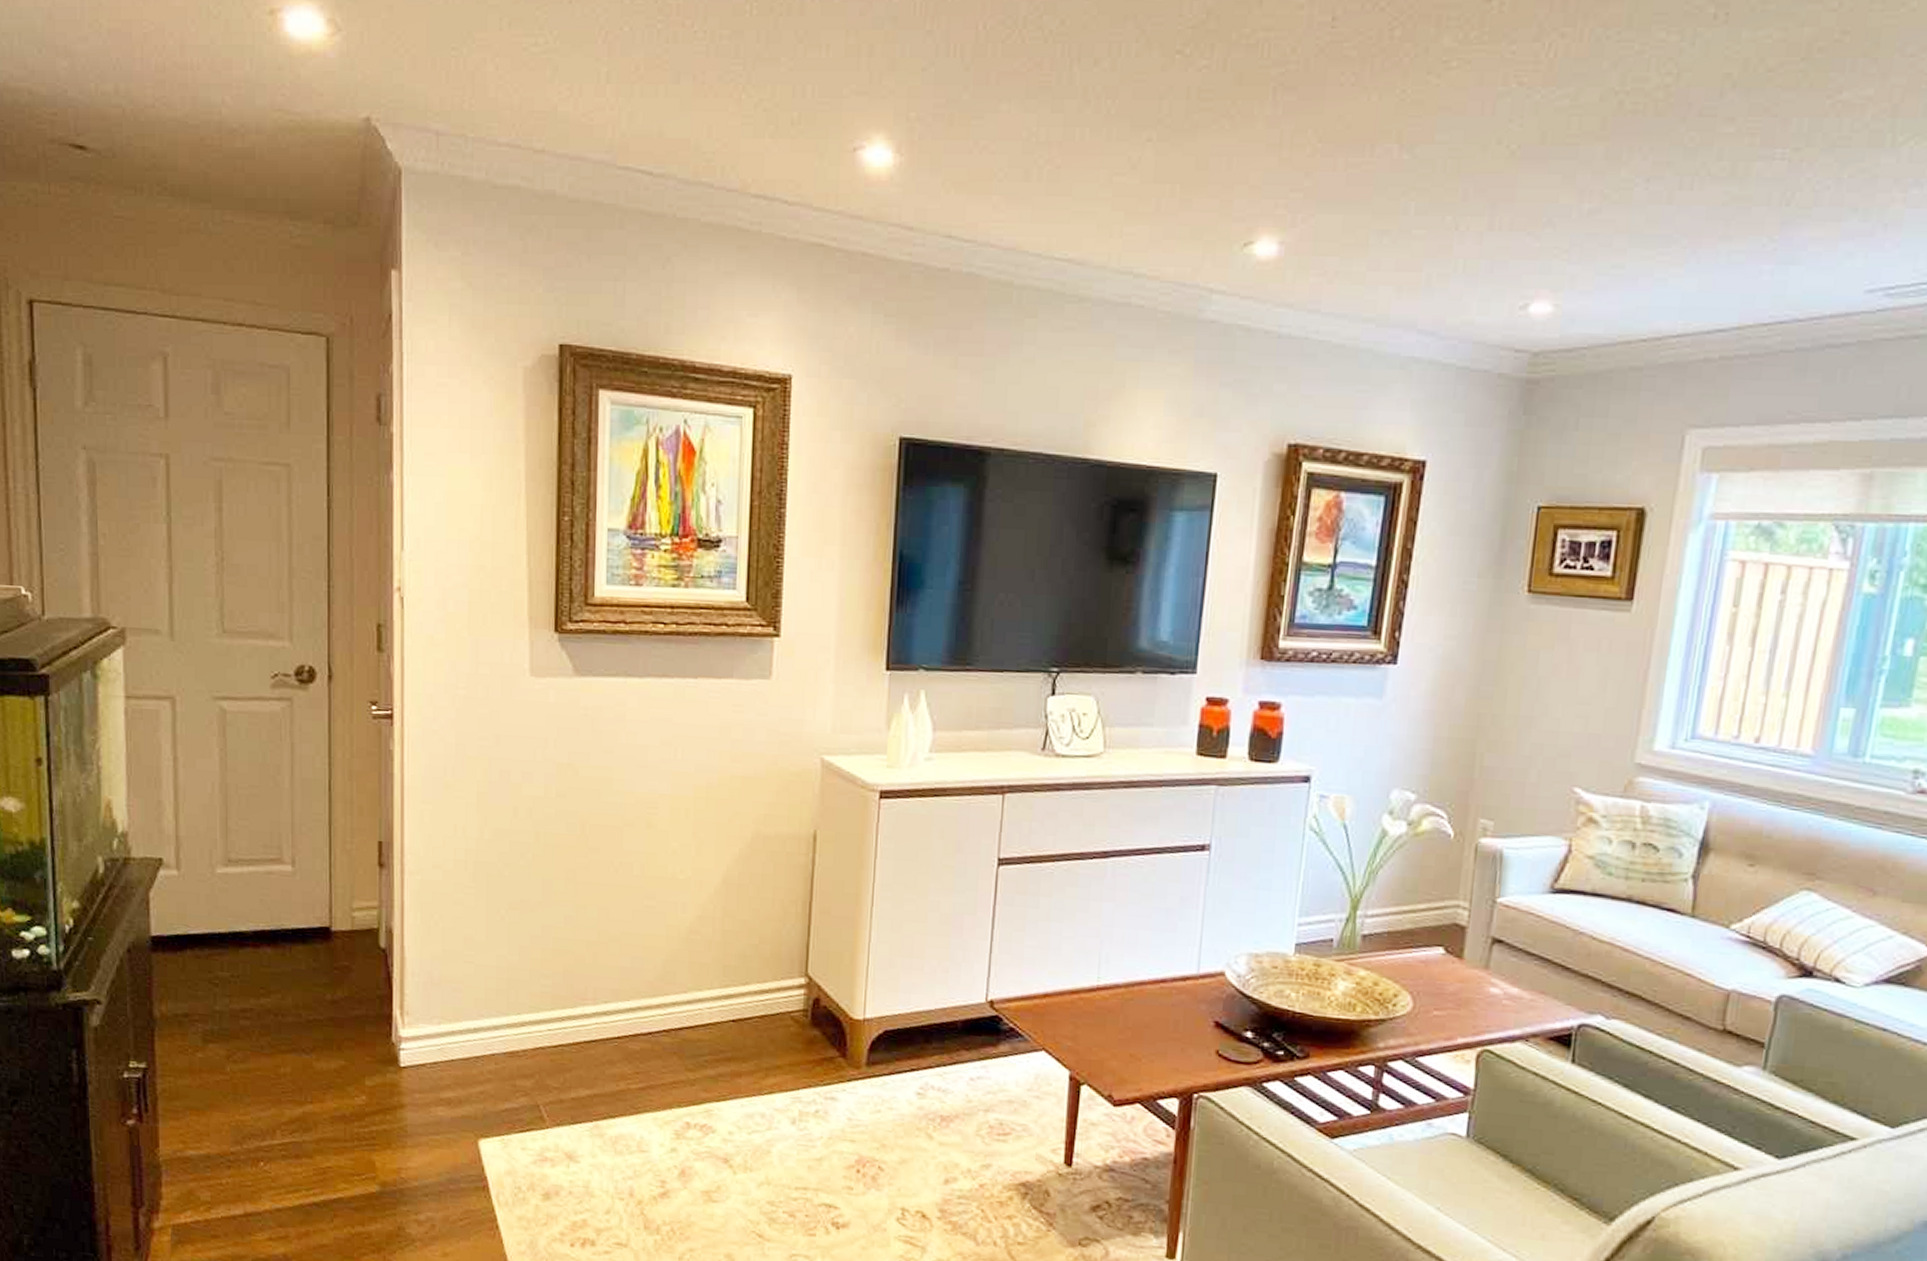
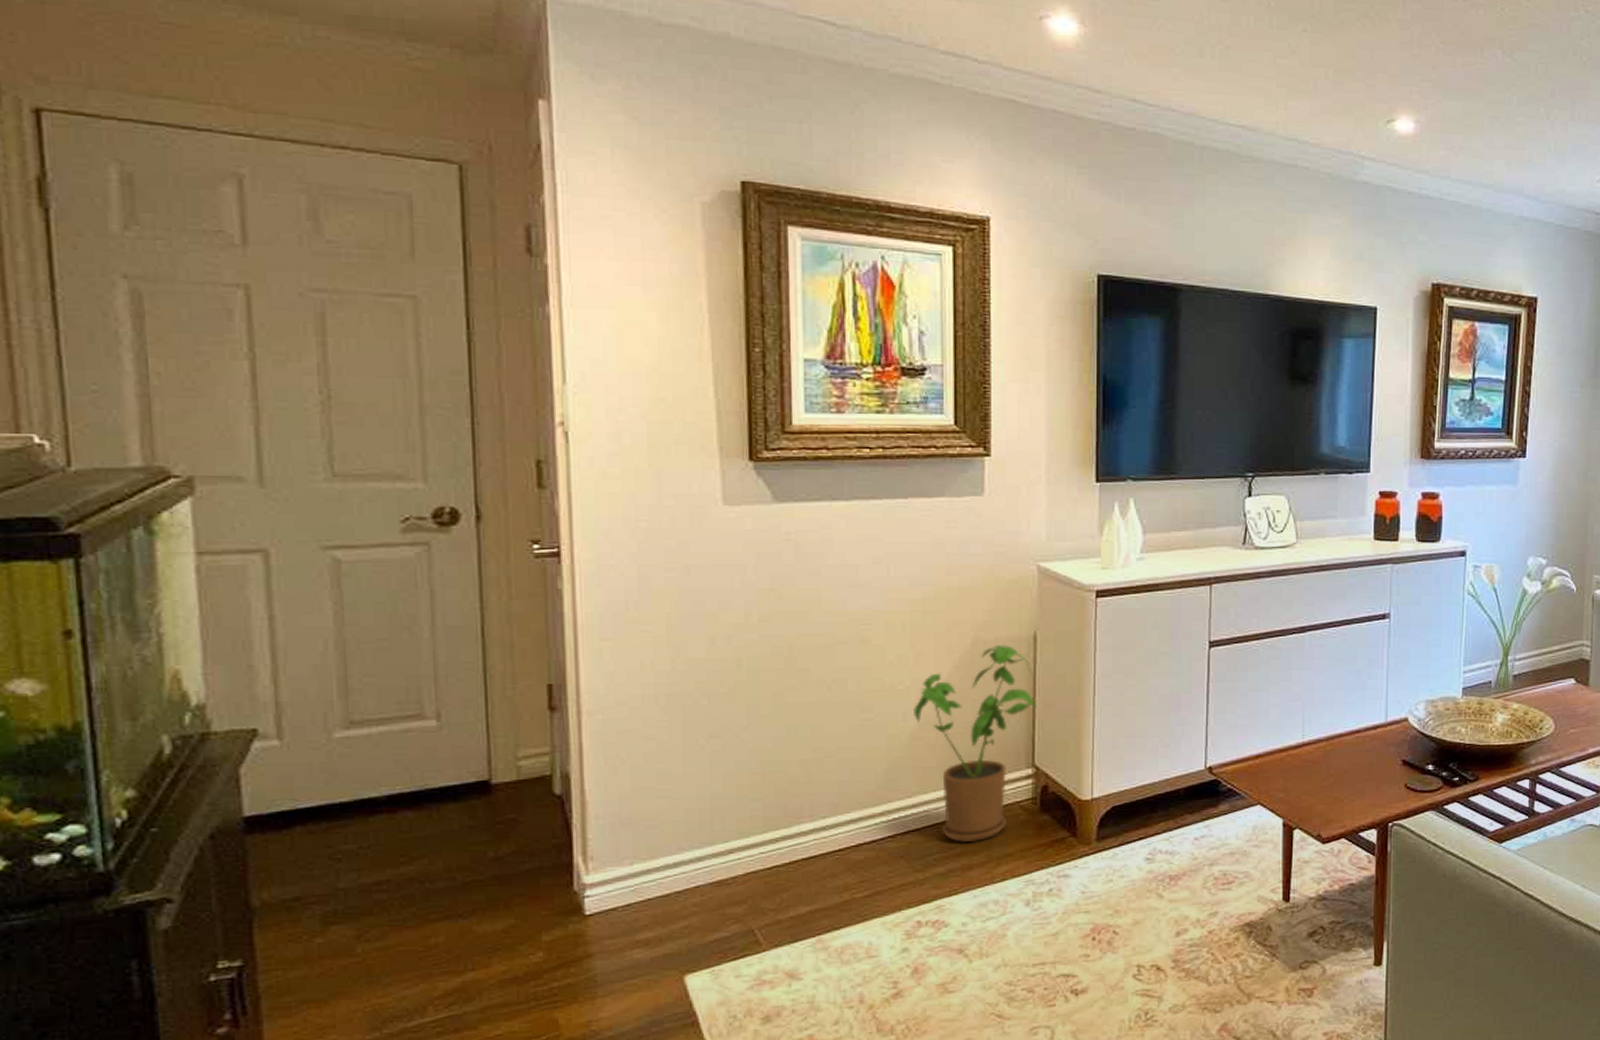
house plant: none [692,842,813,1049] -> present [912,645,1037,843]

